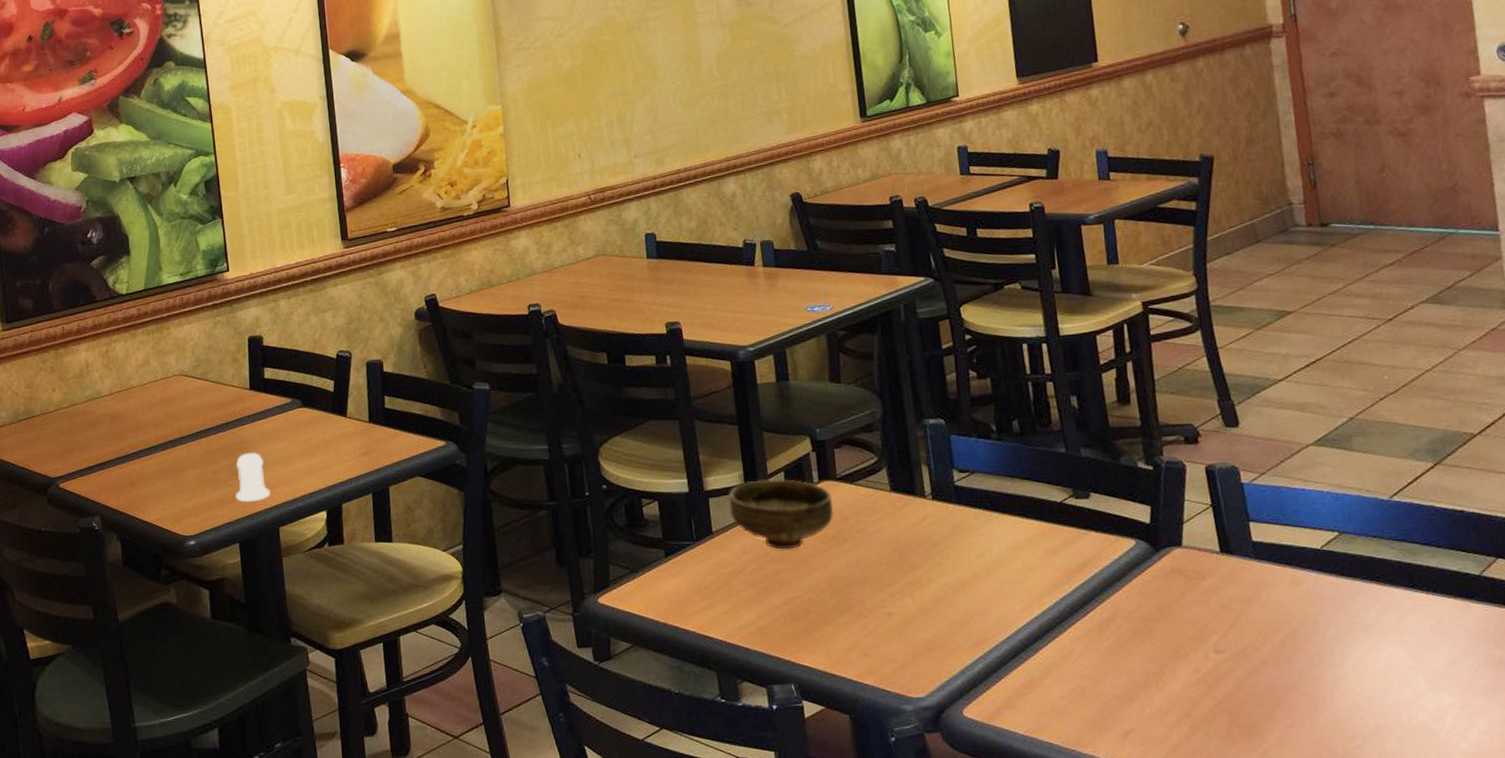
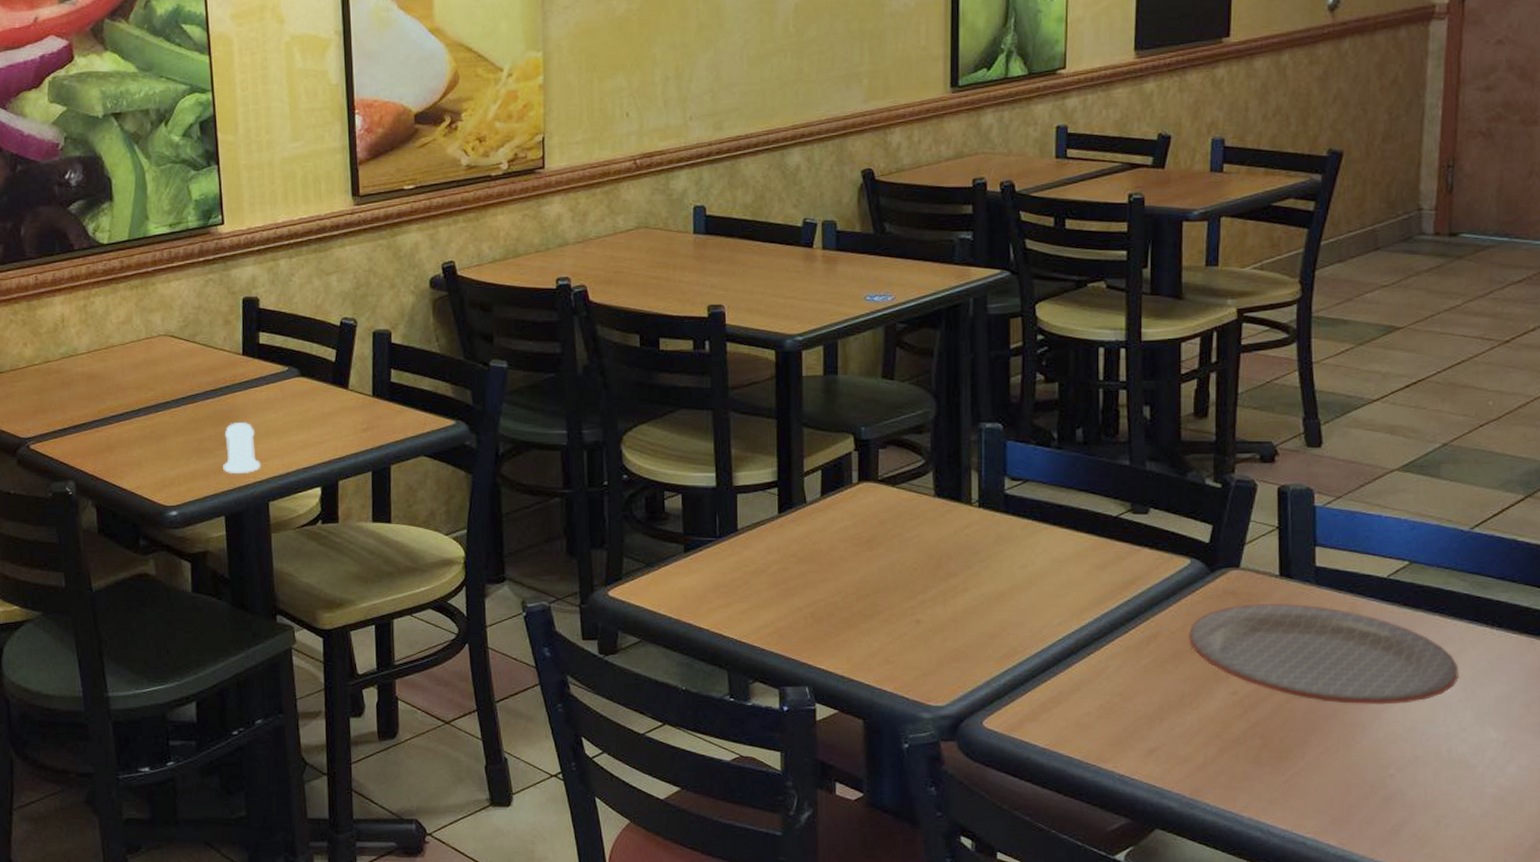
bowl: present [729,479,833,550] -> none [759,477,871,551]
plate: none [1144,579,1406,676] -> present [1189,604,1459,705]

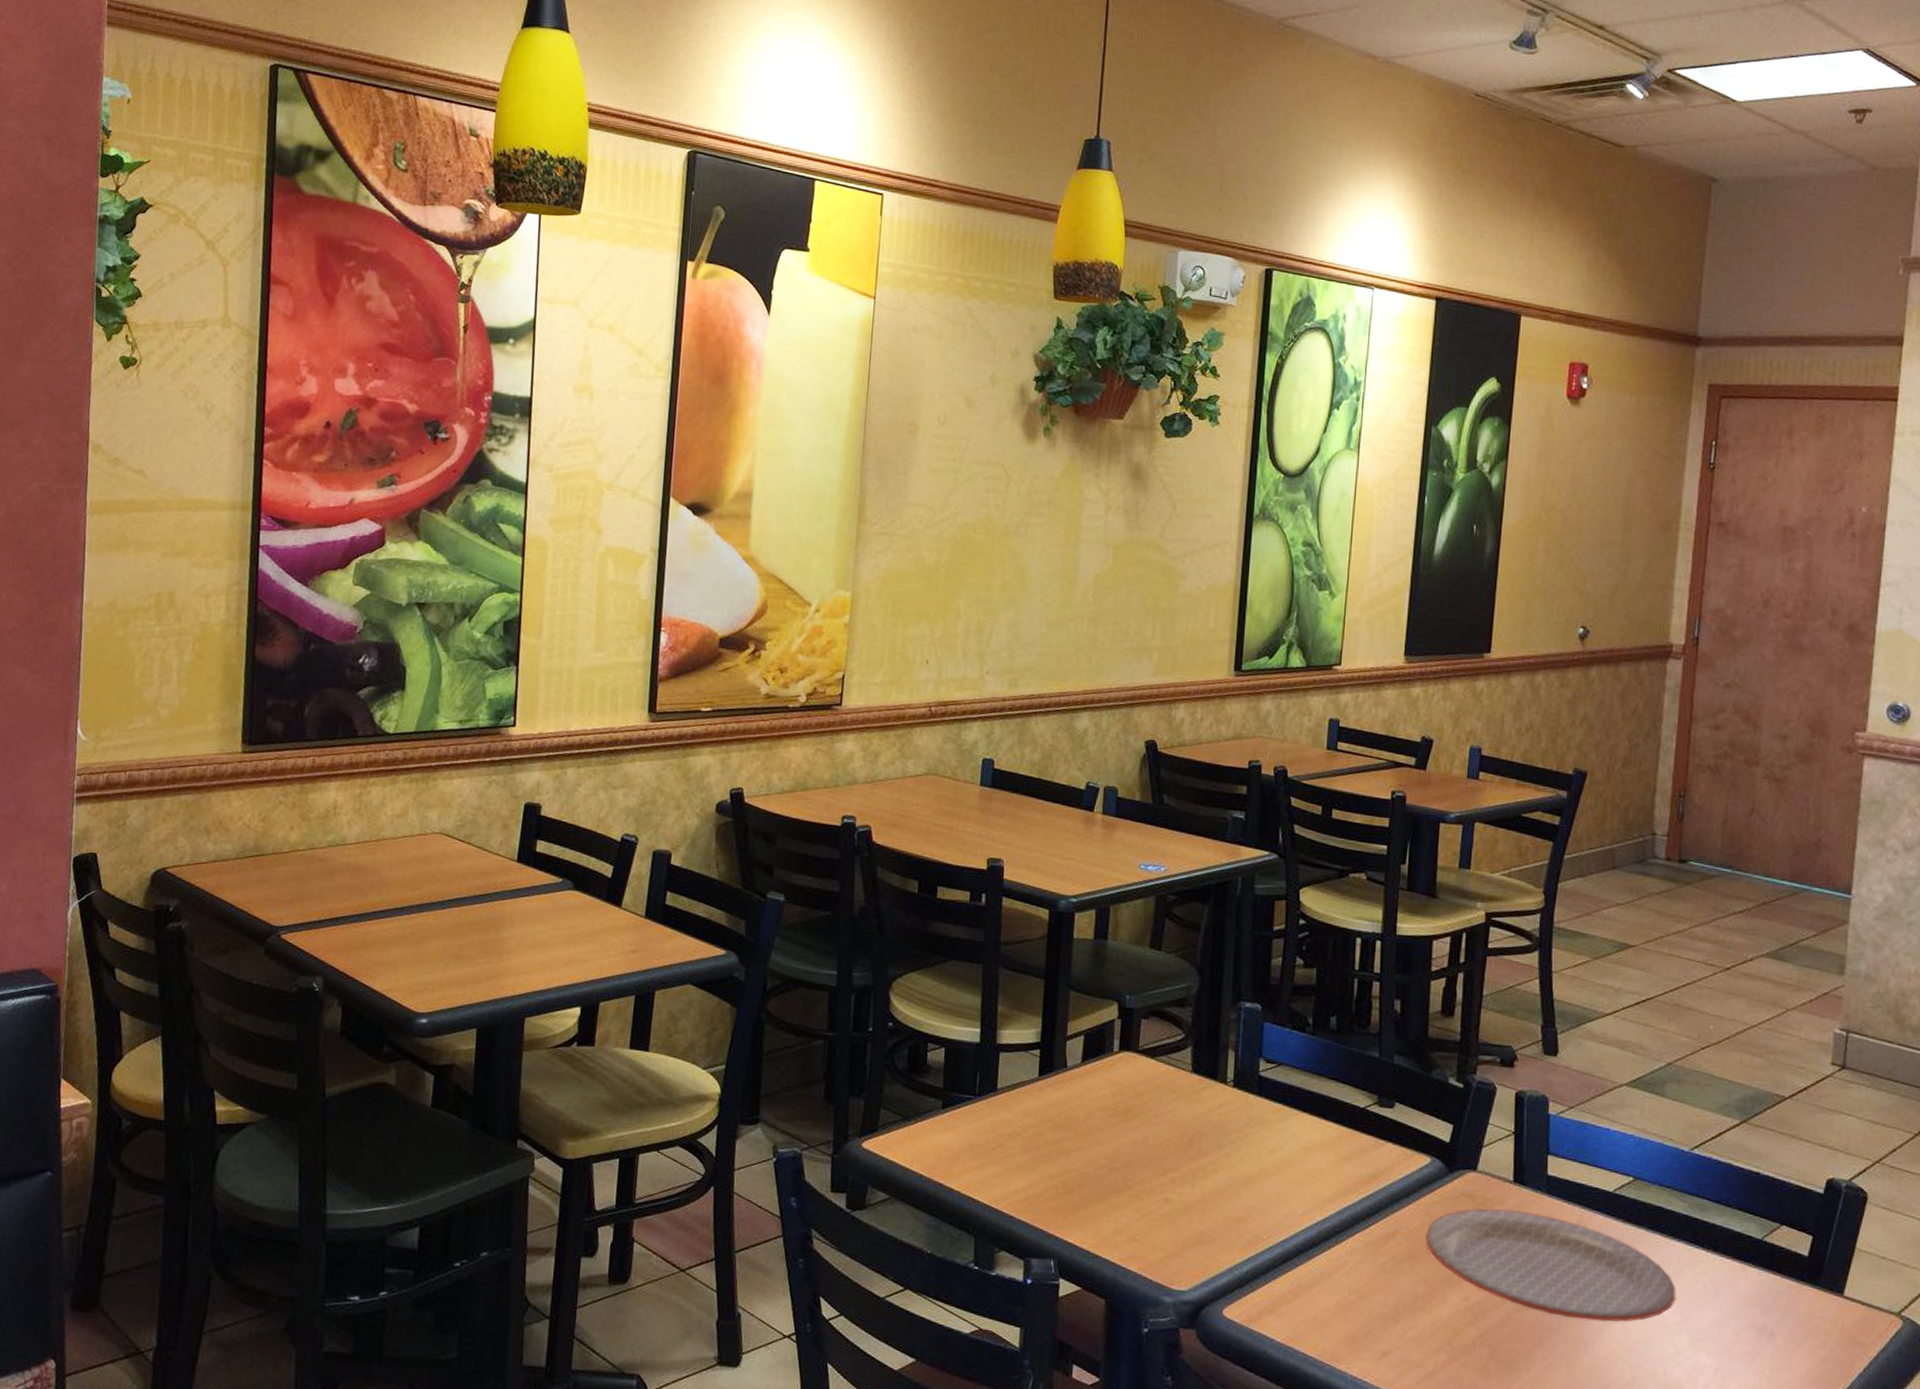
salt shaker: present [223,422,261,473] -> none [481,931,522,986]

